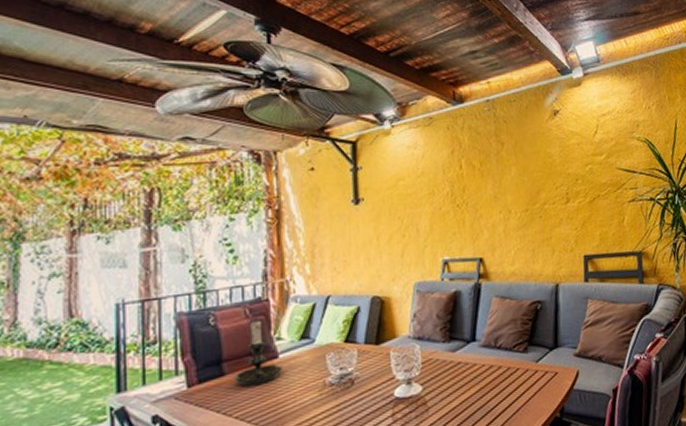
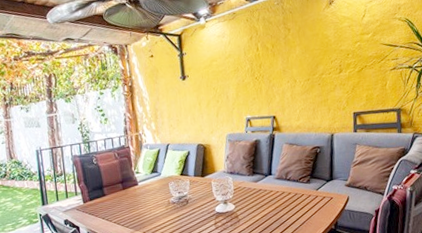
candle holder: present [233,317,284,386] -> none [111,159,142,203]

